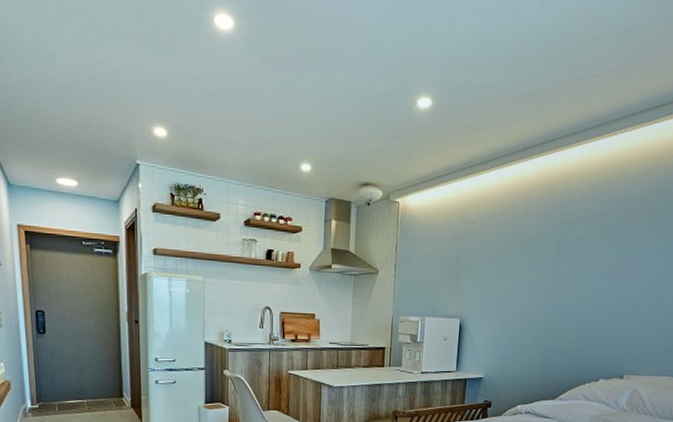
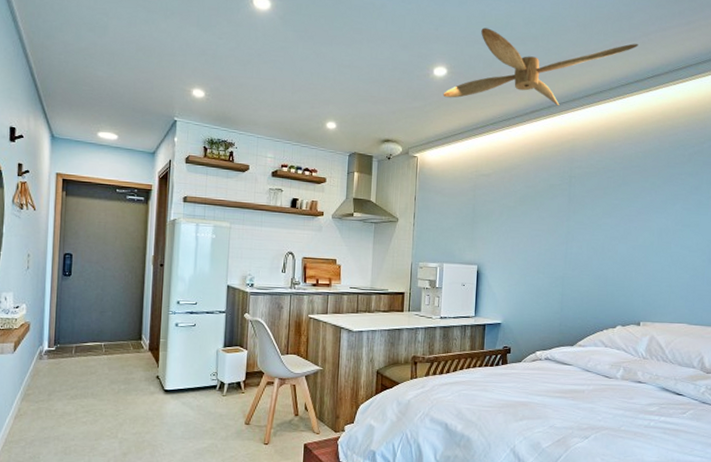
ceiling fan: none [427,49,647,142] -> present [443,27,639,106]

